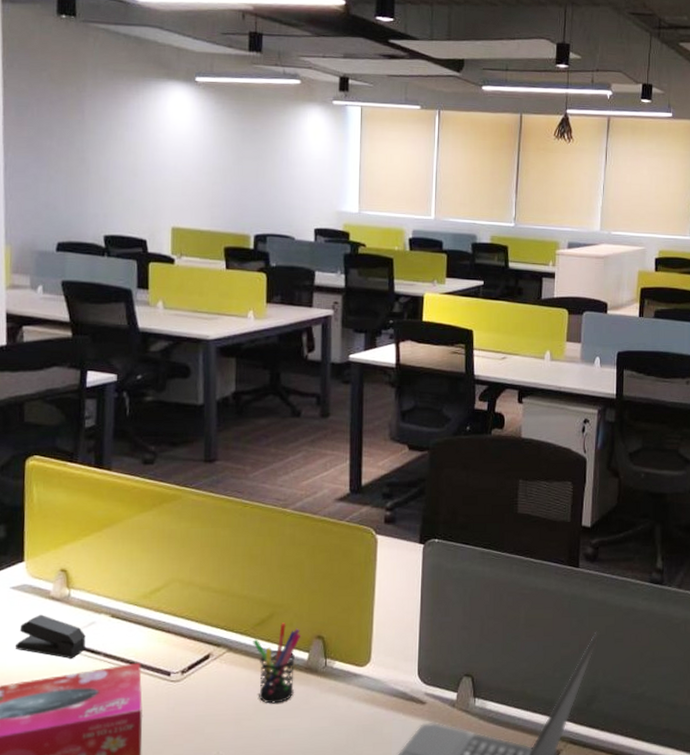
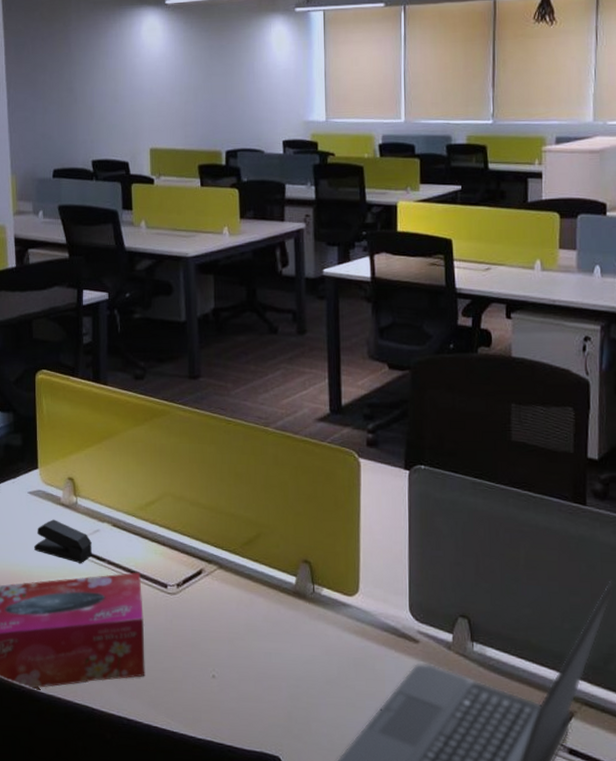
pen holder: present [253,622,302,704] -> none [242,544,288,626]

